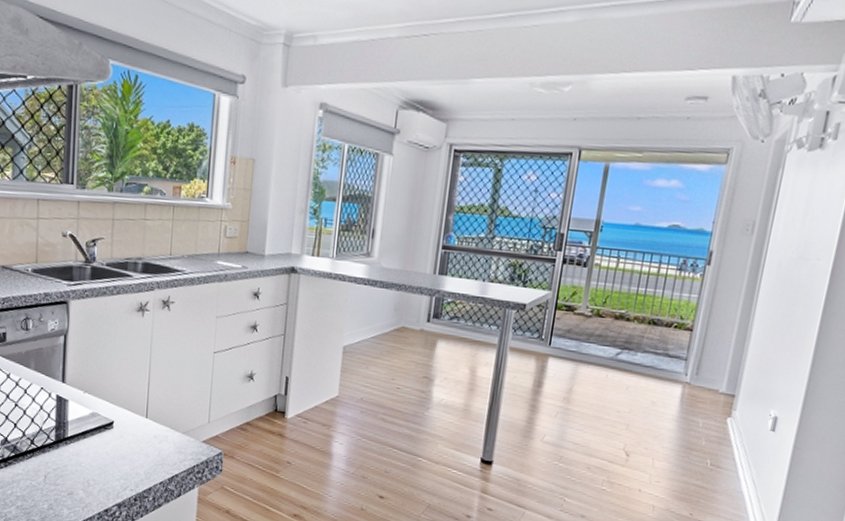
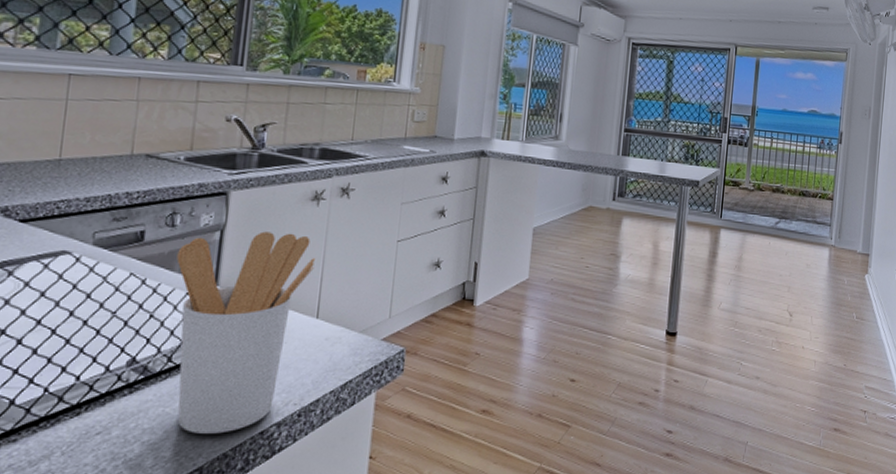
utensil holder: none [32,338,142,507] -> present [176,231,315,434]

